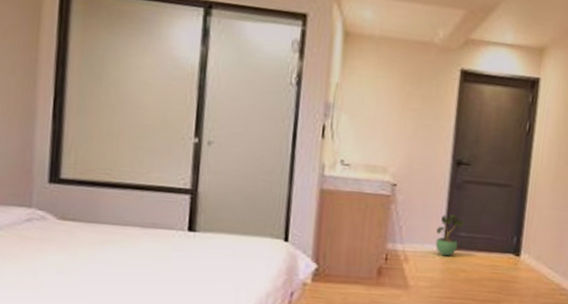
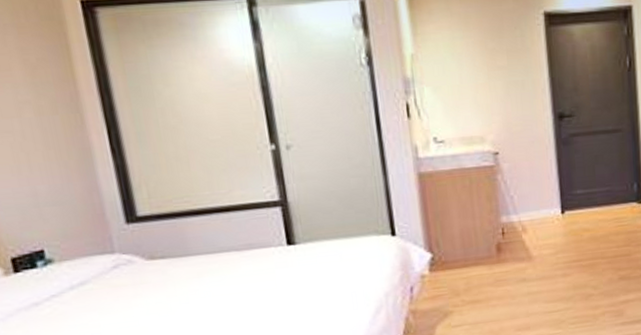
potted plant: present [435,213,465,256] -> none [550,172,579,219]

